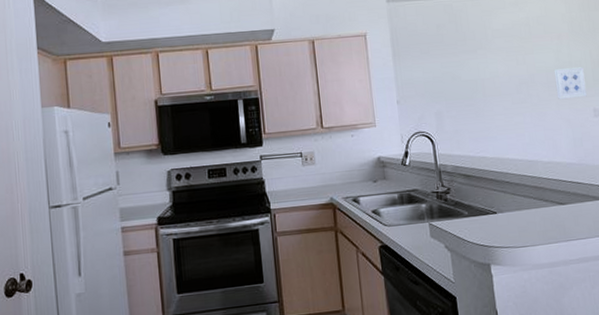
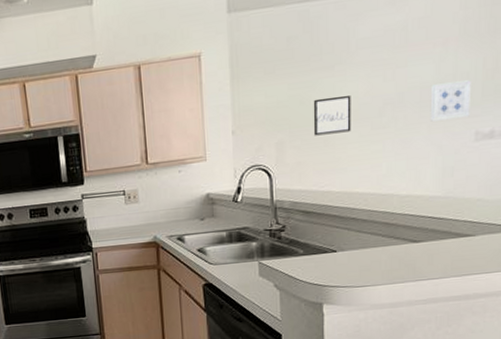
wall art: none [462,74,497,108] -> present [313,95,351,136]

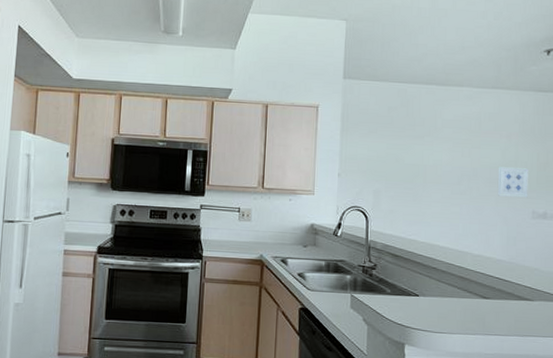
wall art: present [313,95,351,136] -> none [405,160,436,192]

